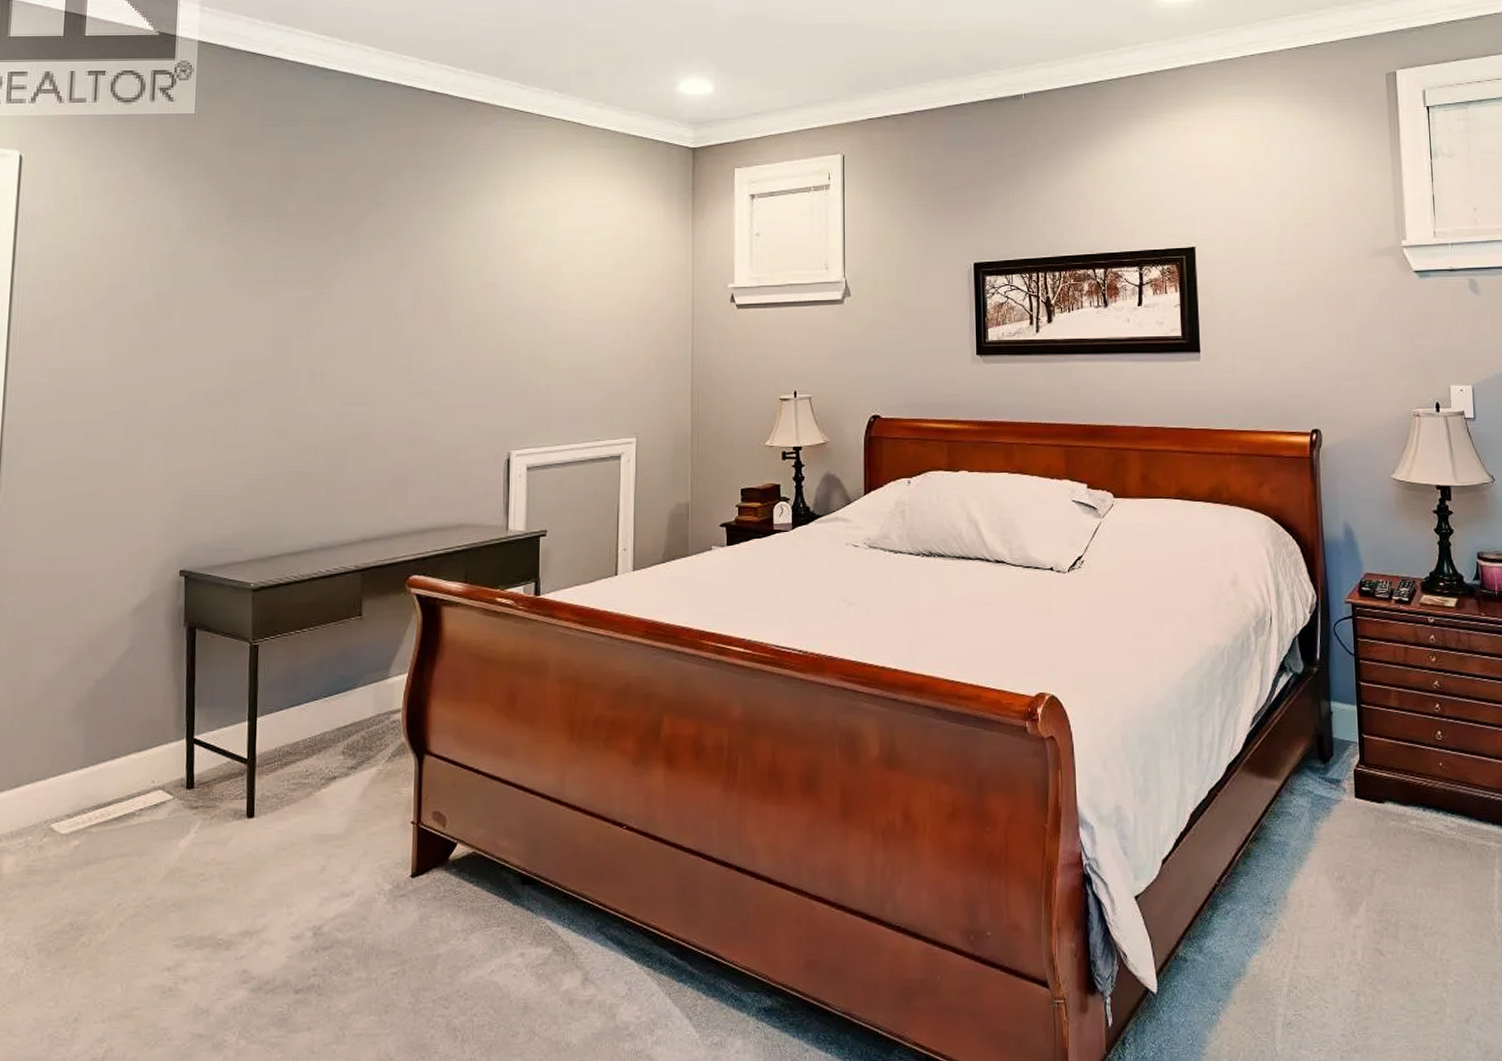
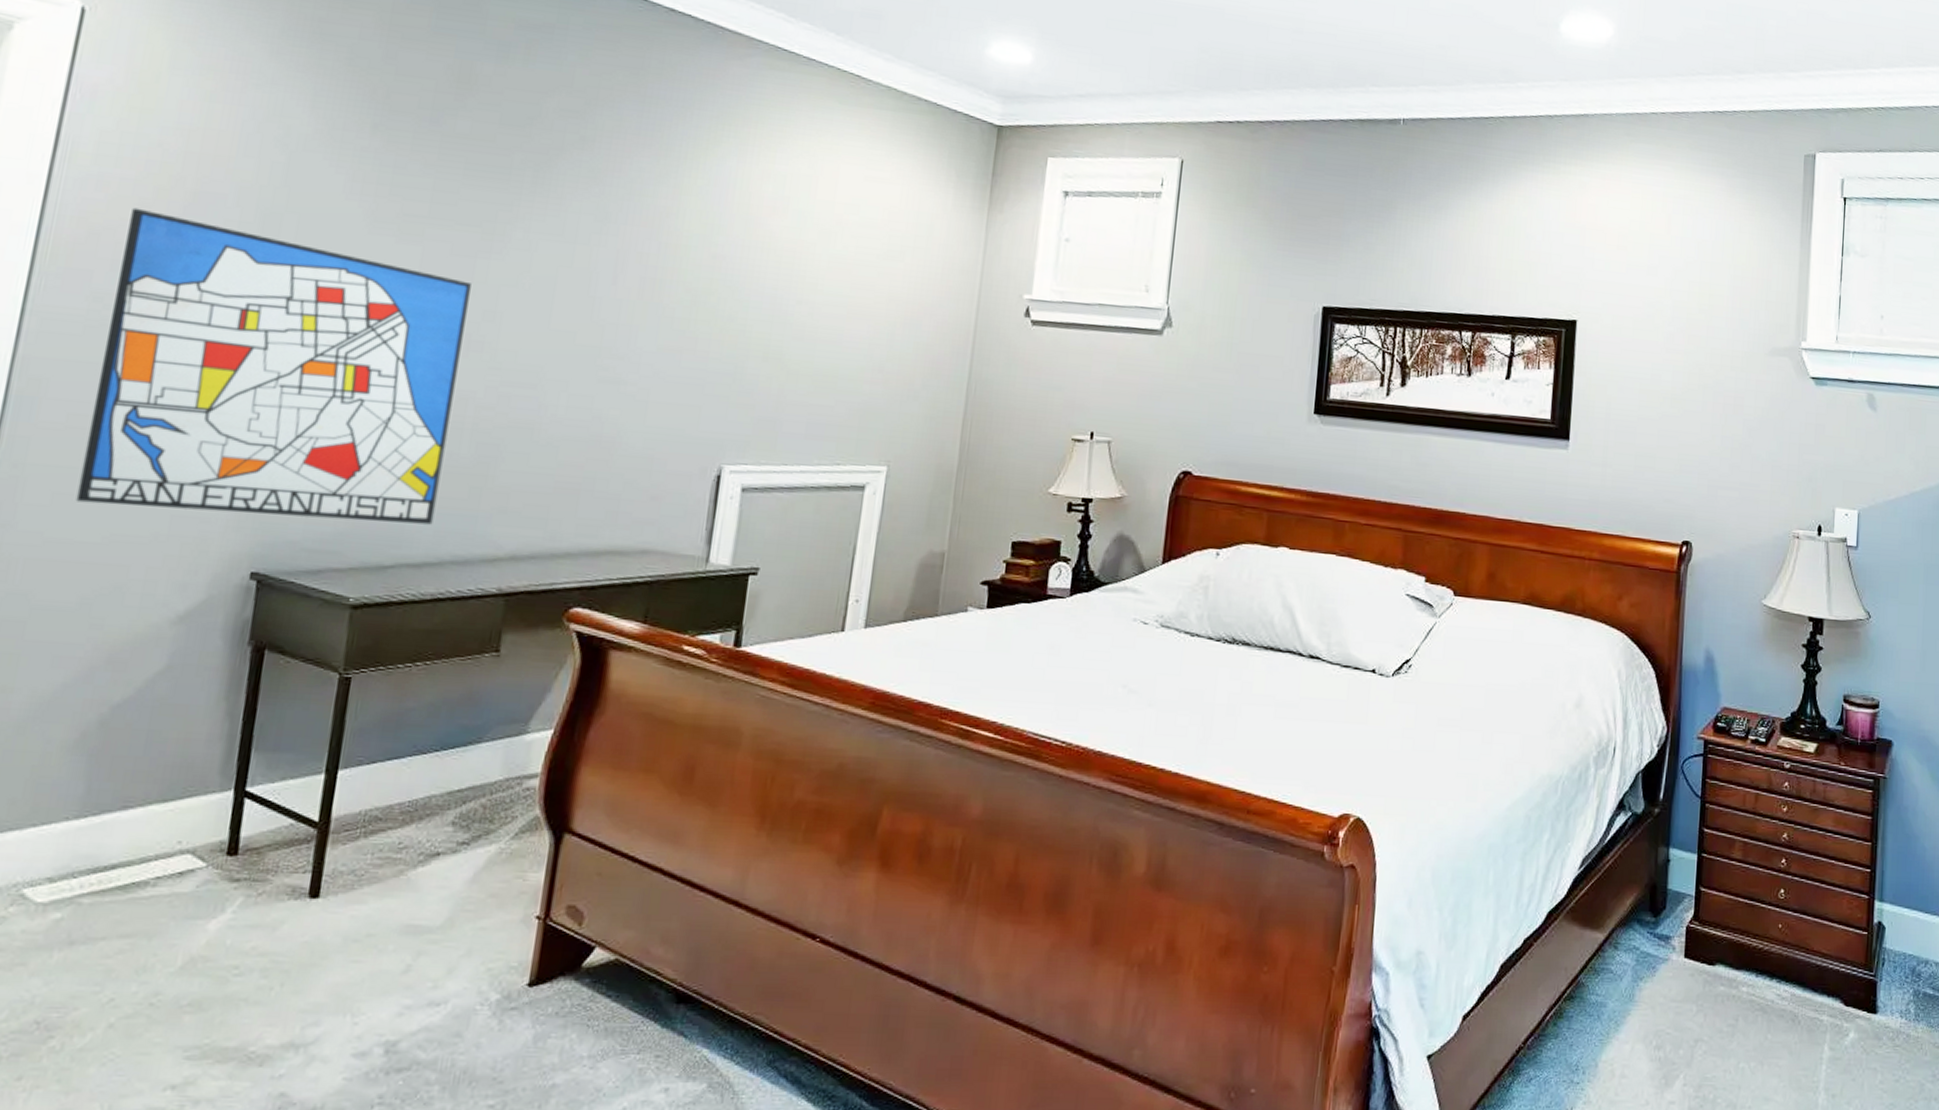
wall art: none [55,301,311,529] -> present [76,207,471,525]

